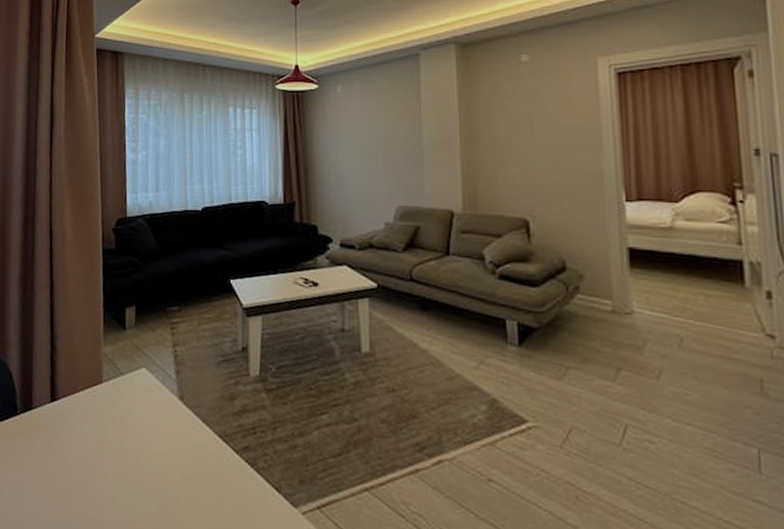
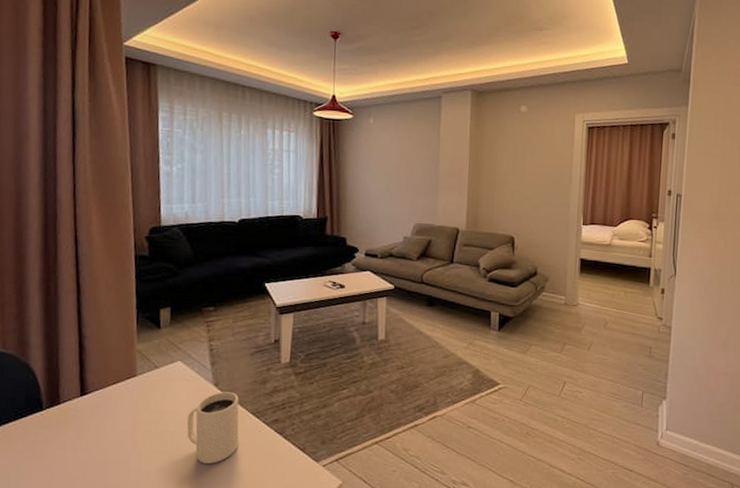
mug: none [151,407,206,496] -> present [186,392,239,464]

